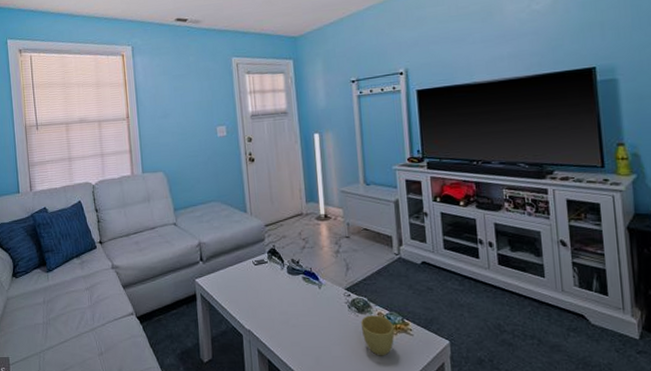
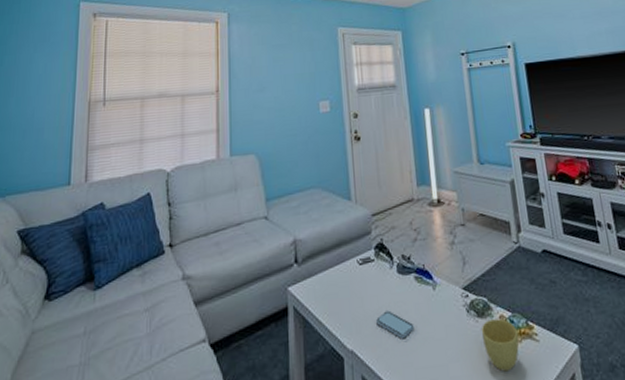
smartphone: none [269,302,302,325] -> present [376,310,415,340]

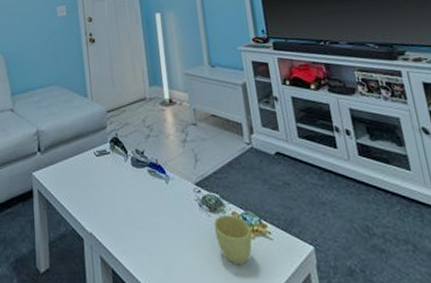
smartphone: present [376,310,415,340] -> none [113,199,149,227]

